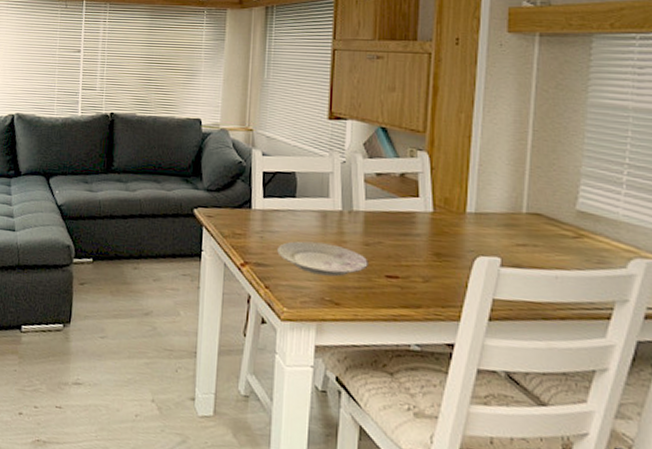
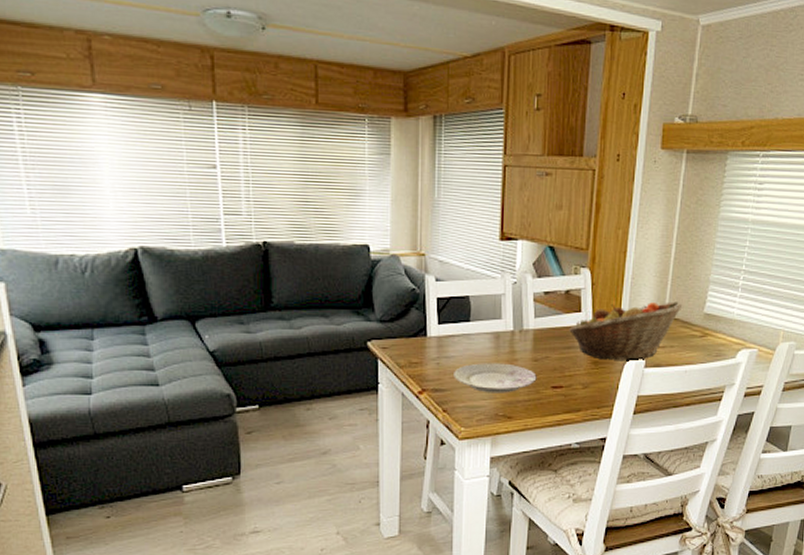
fruit basket: none [405,192,547,257] -> present [569,301,683,361]

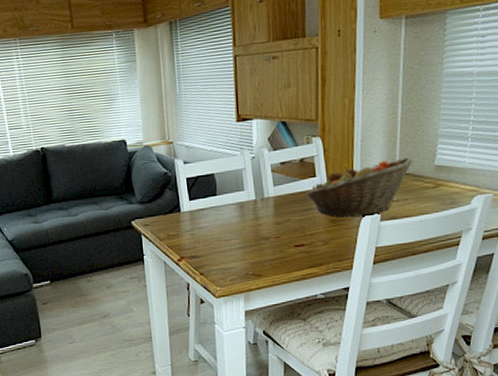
plate: present [454,363,537,393] -> none [206,228,280,256]

